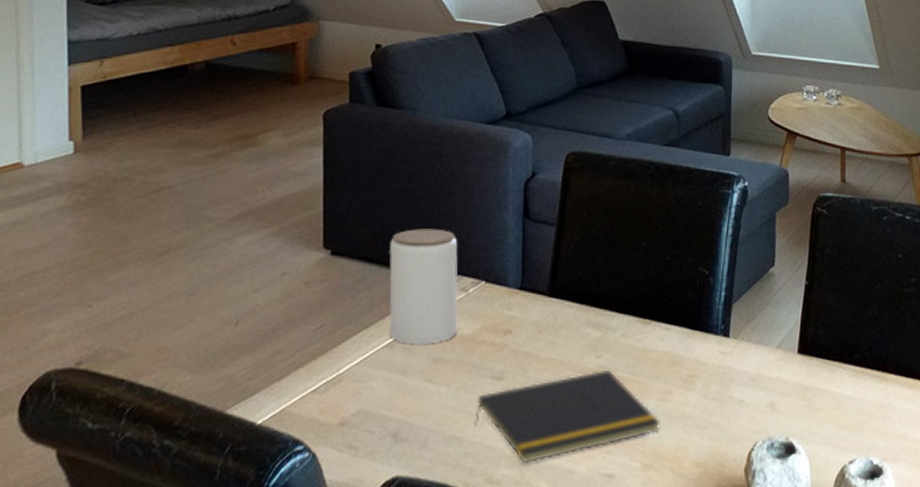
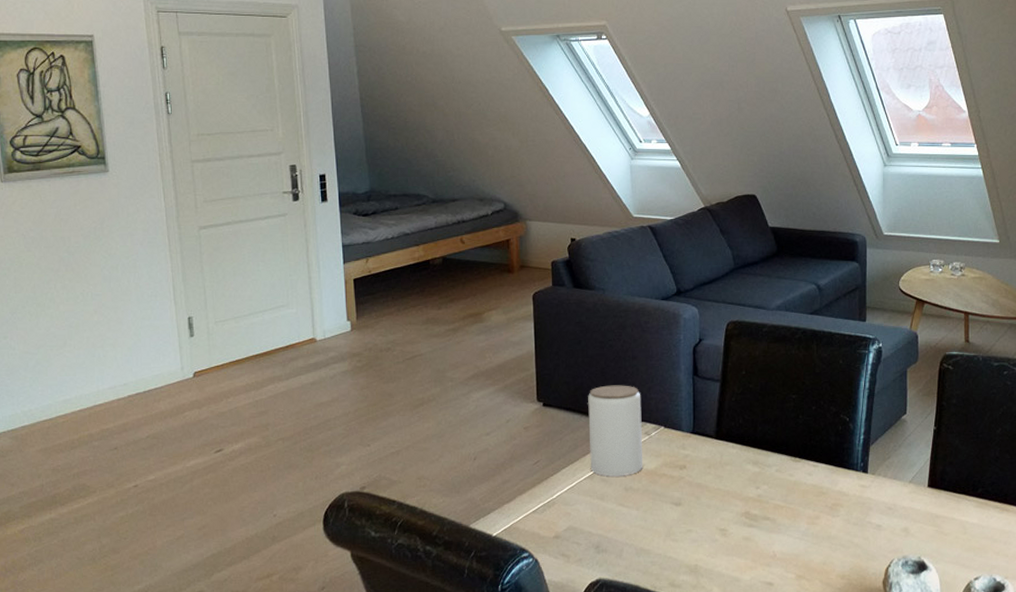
notepad: present [475,369,660,464] -> none [659,498,810,572]

